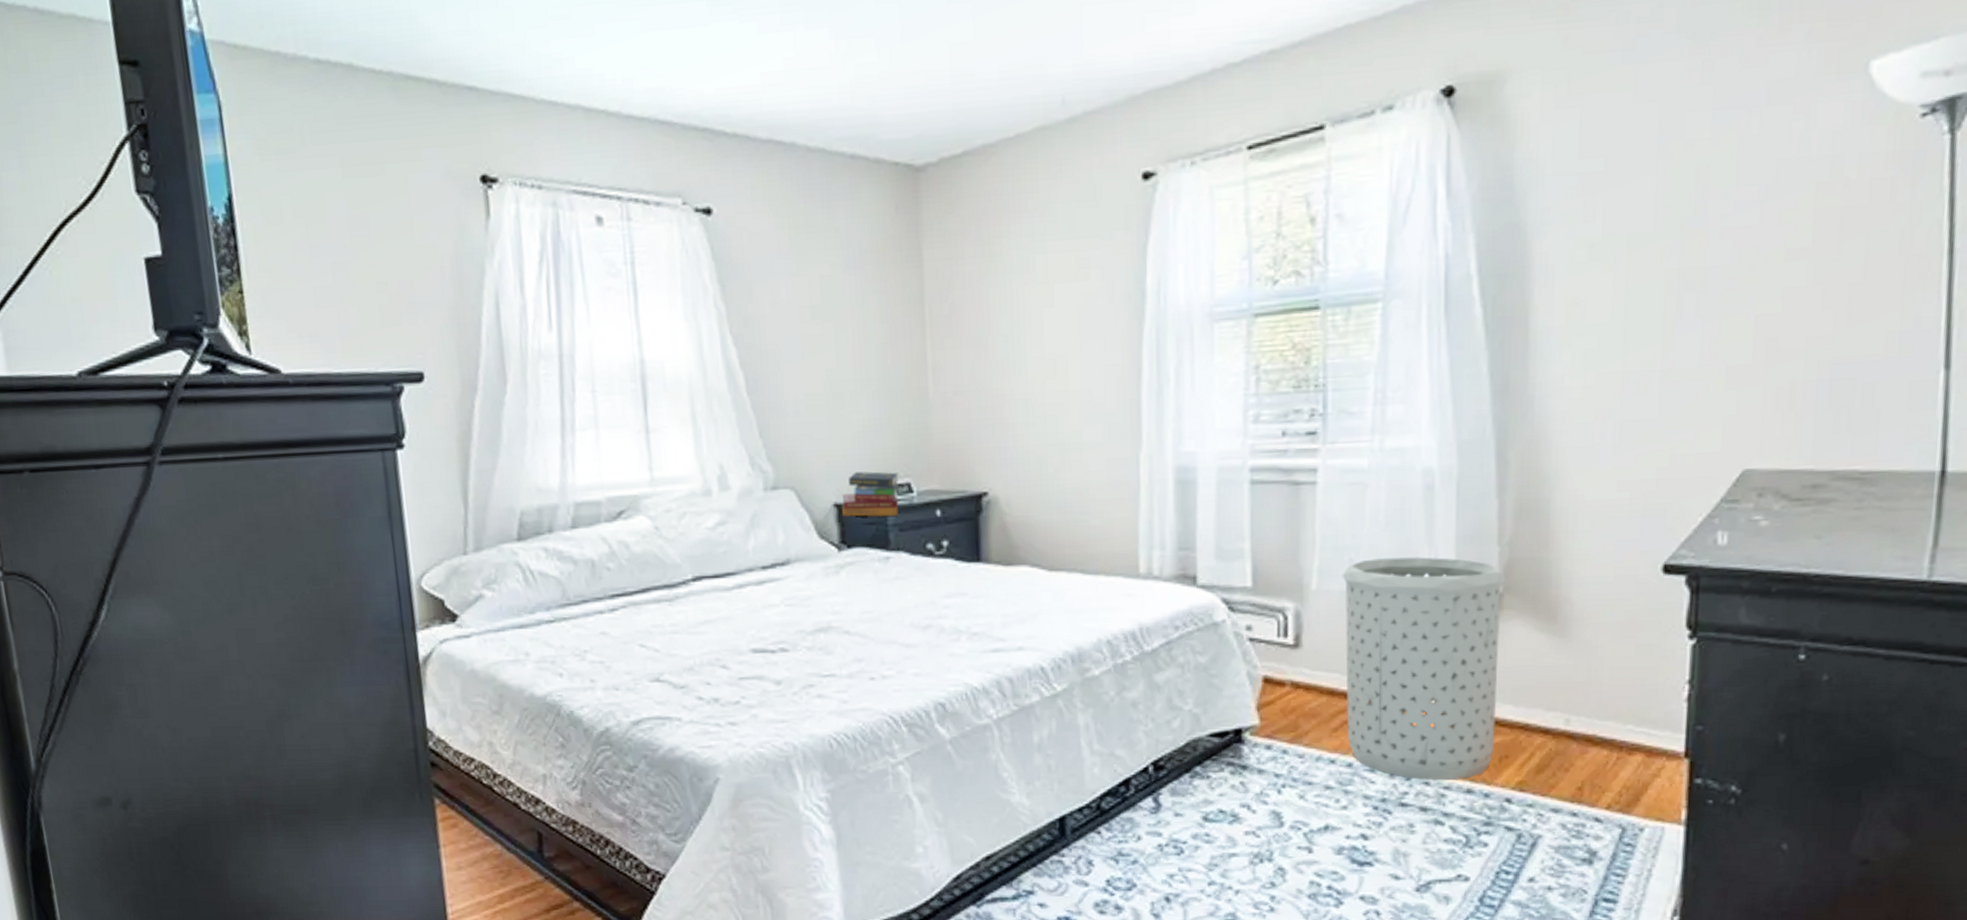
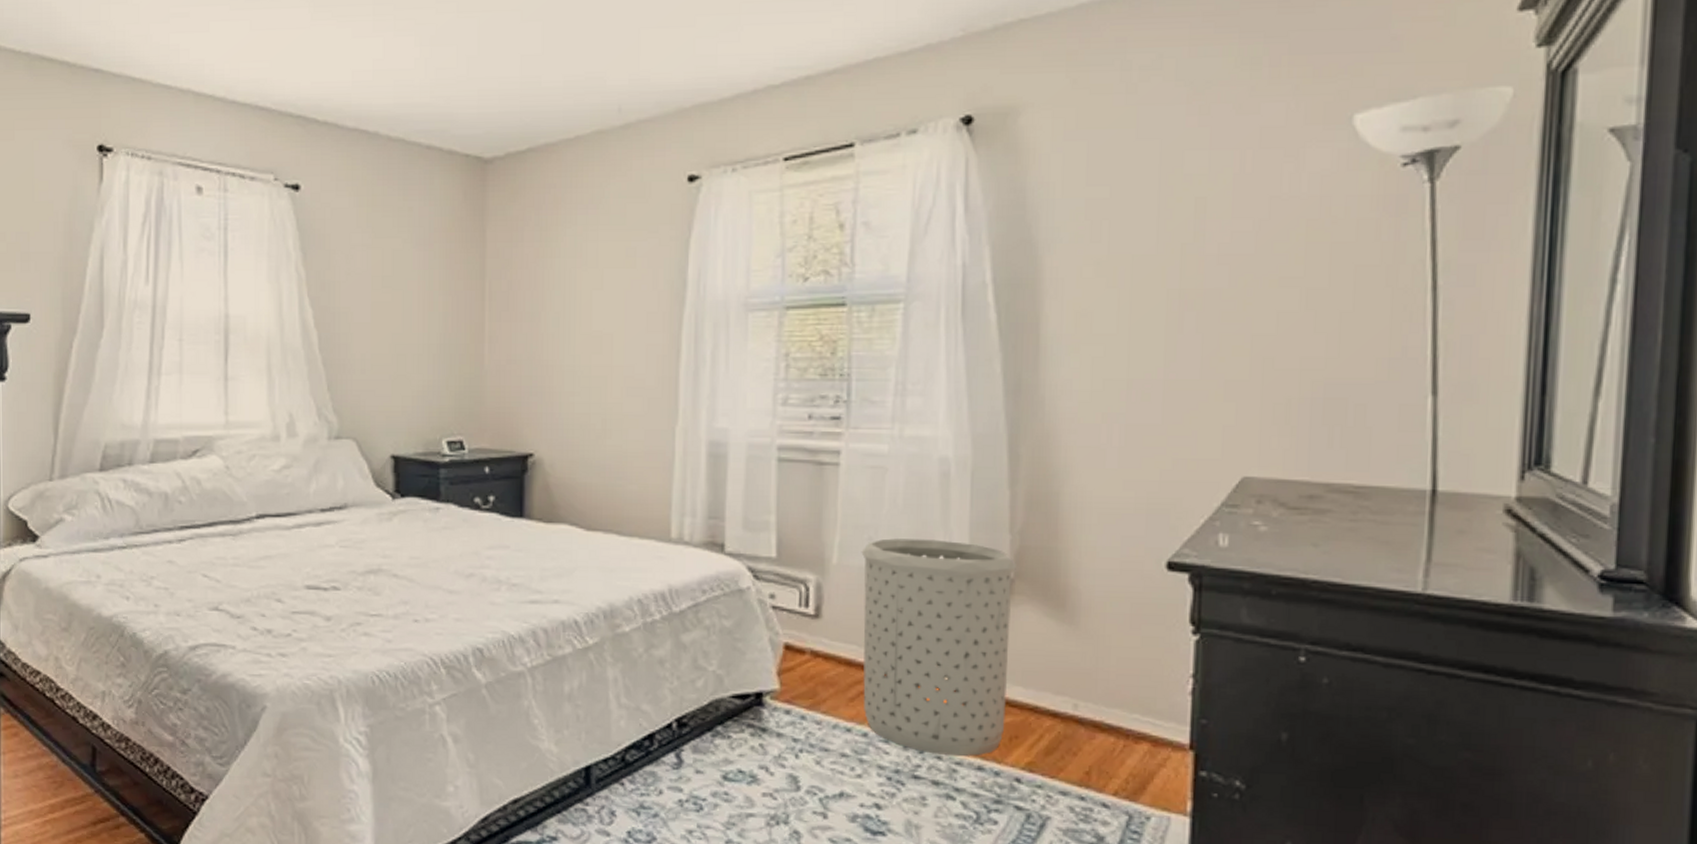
books: present [841,471,899,517] -> none [398,428,453,471]

